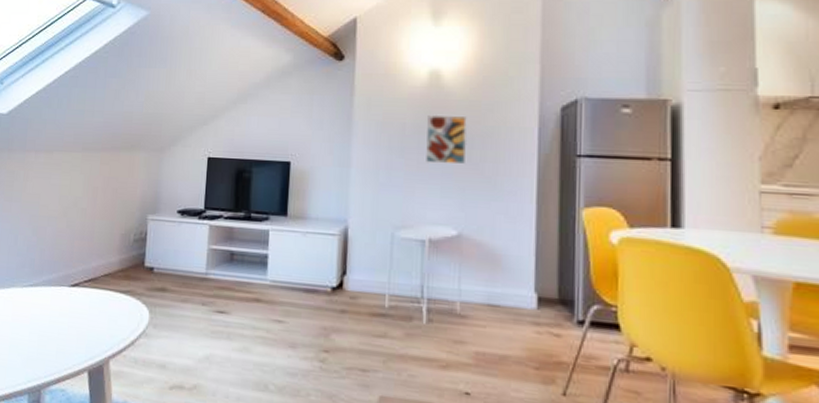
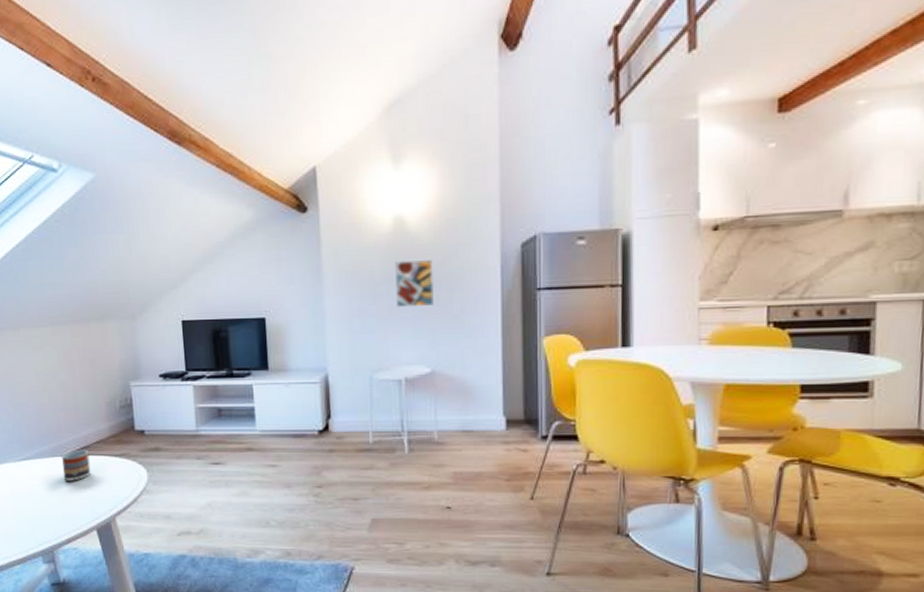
cup: none [65,281,95,315] -> present [61,449,91,481]

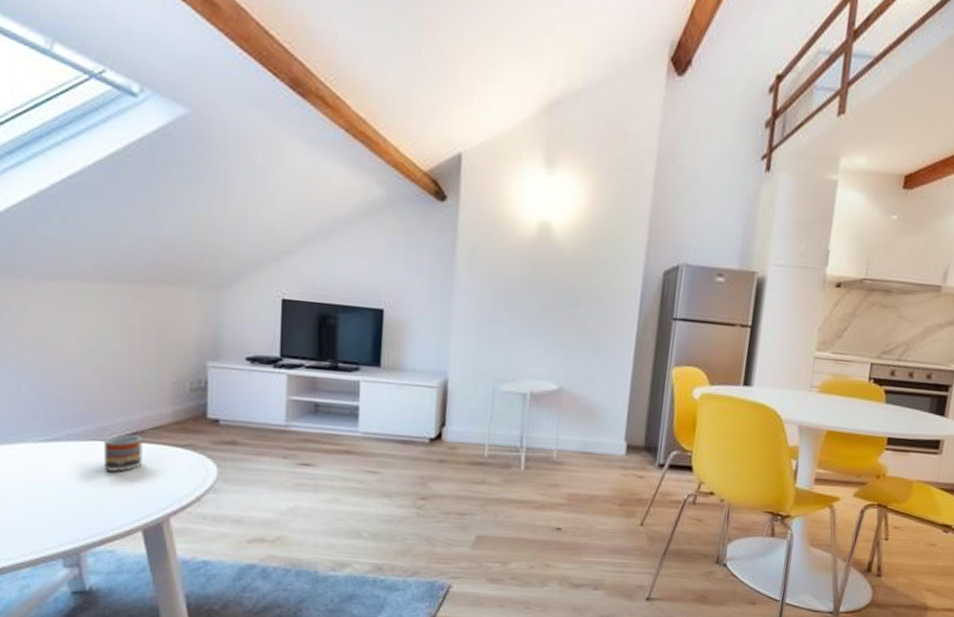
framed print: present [395,260,435,308] -> none [531,269,574,321]

